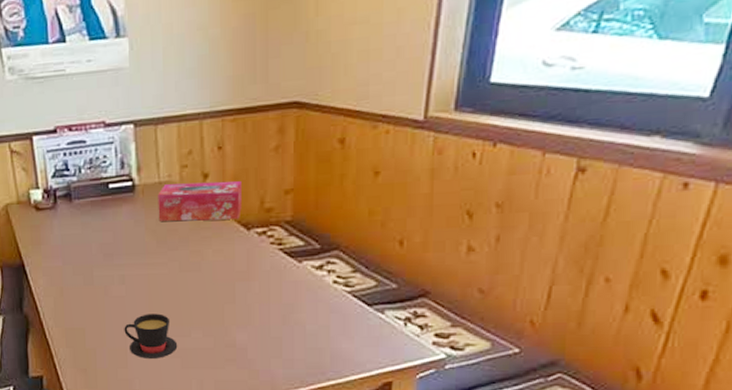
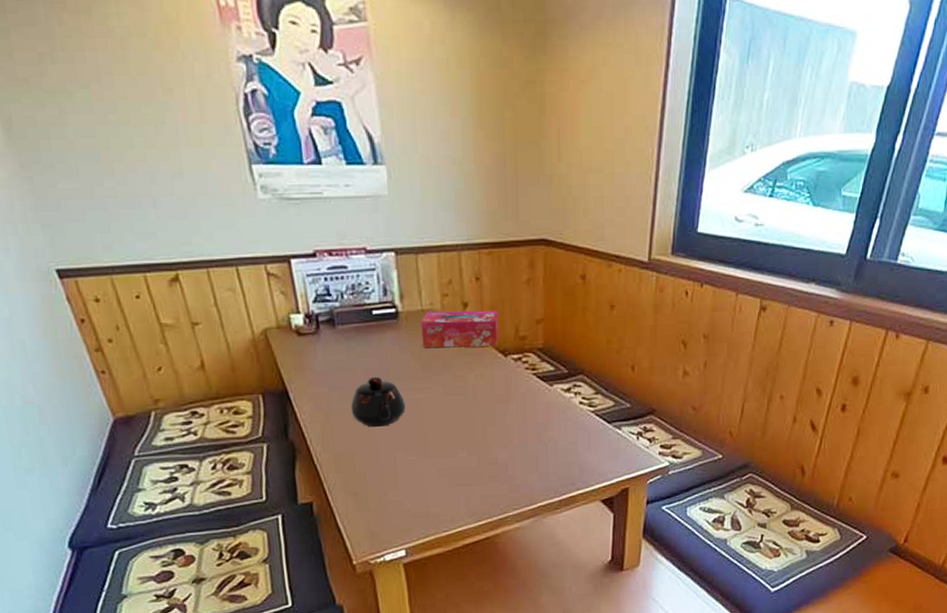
teapot: none [83,250,140,303] -> present [350,376,407,427]
teacup: present [124,313,178,358] -> none [393,436,445,479]

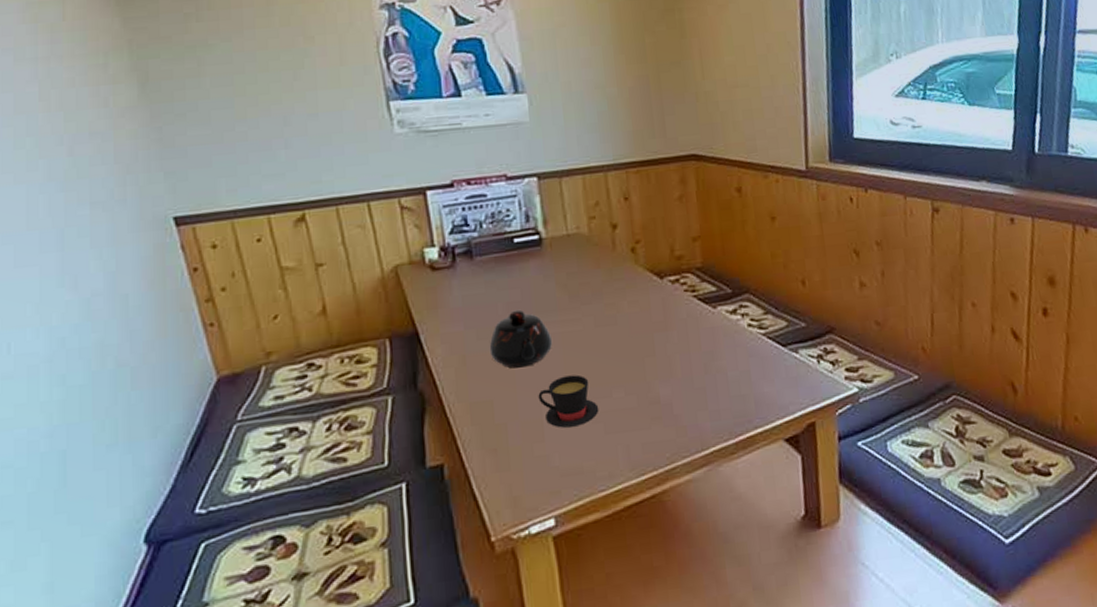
teacup: none [393,436,445,479] -> present [538,374,599,428]
tissue box: present [421,310,499,348] -> none [566,230,653,275]

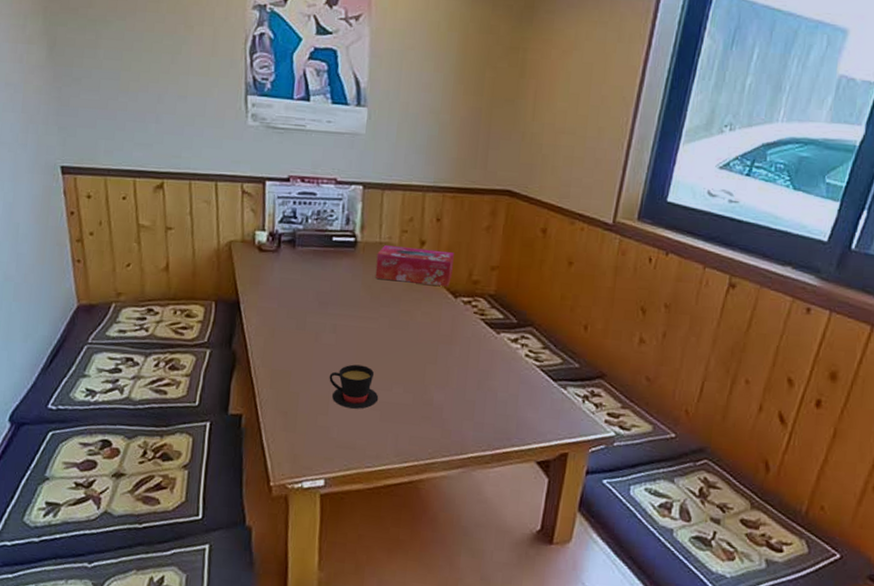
teapot: present [489,309,553,368] -> none [295,299,350,350]
tissue box: none [566,230,653,275] -> present [375,245,454,288]

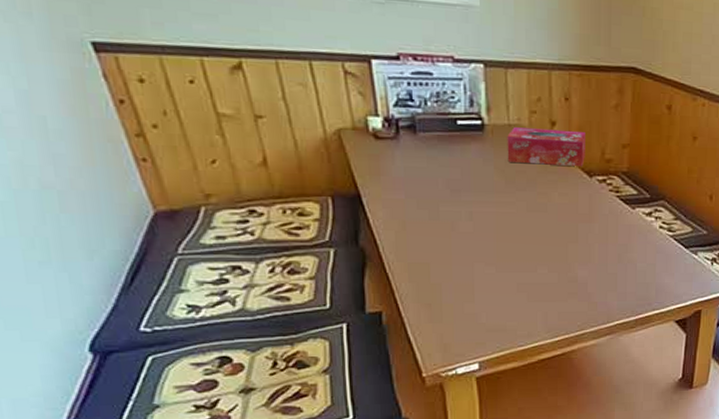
teacup: present [329,364,379,409] -> none [471,250,524,293]

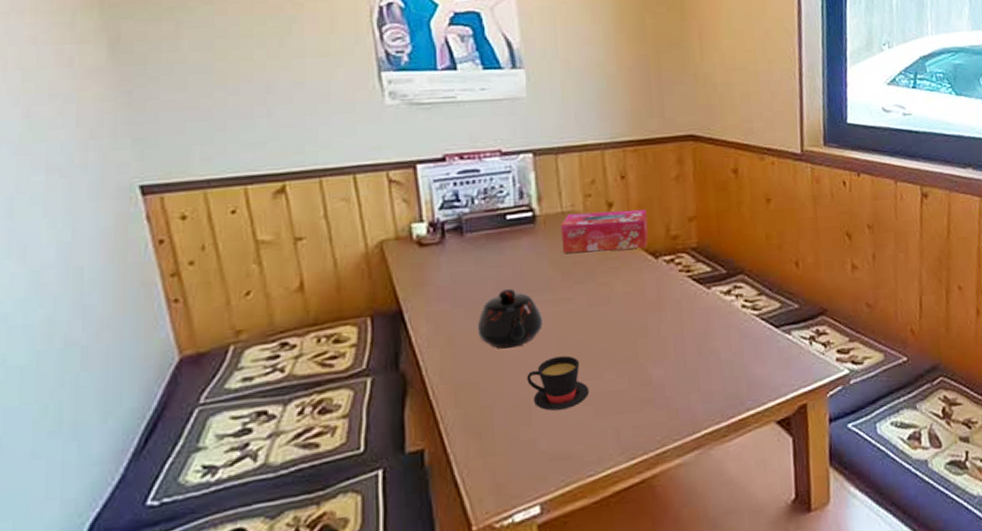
teapot: none [428,187,488,238] -> present [477,288,544,349]
teacup: none [471,250,524,293] -> present [527,355,590,411]

